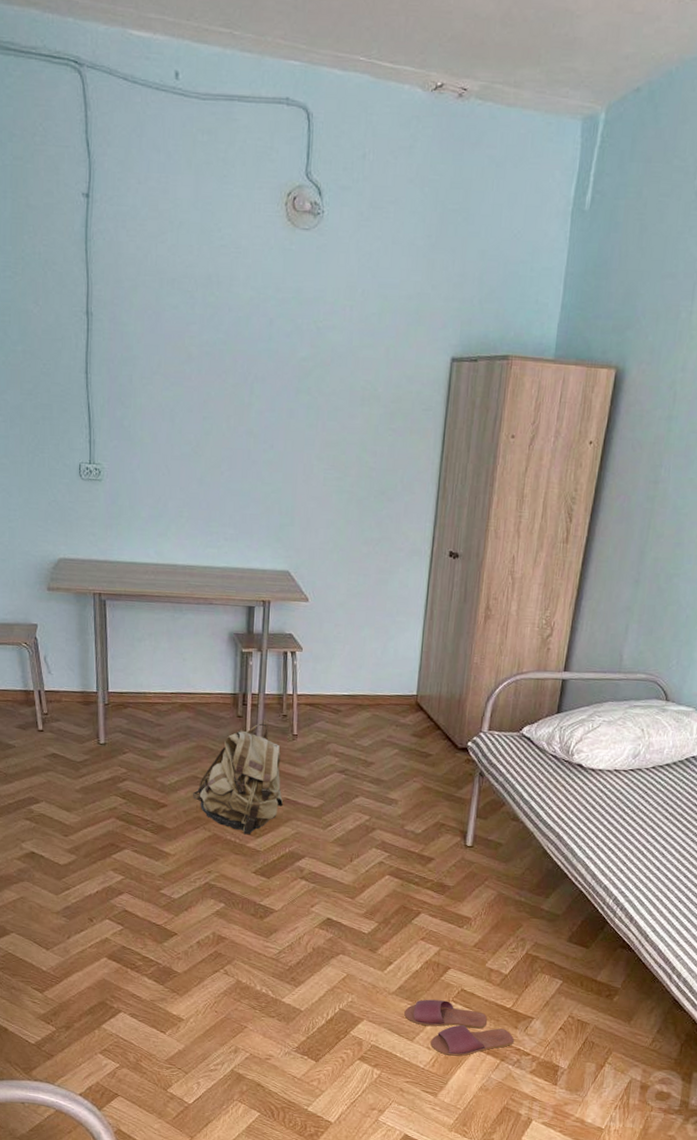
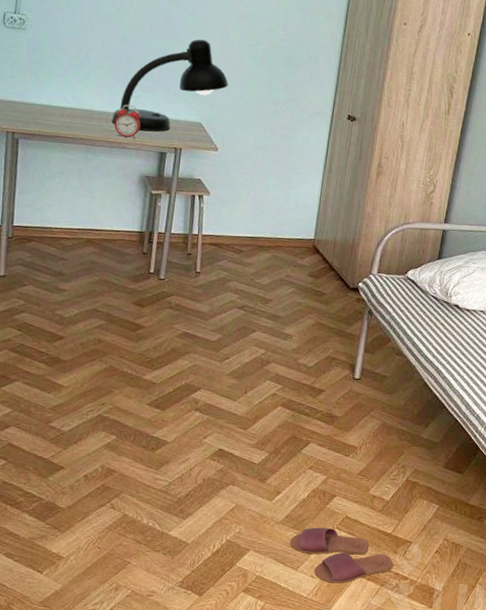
backpack: present [193,723,284,835] -> none [91,260,183,368]
desk lamp: none [196,475,315,585] -> present [112,39,228,132]
alarm clock: none [198,555,226,592] -> present [114,104,141,138]

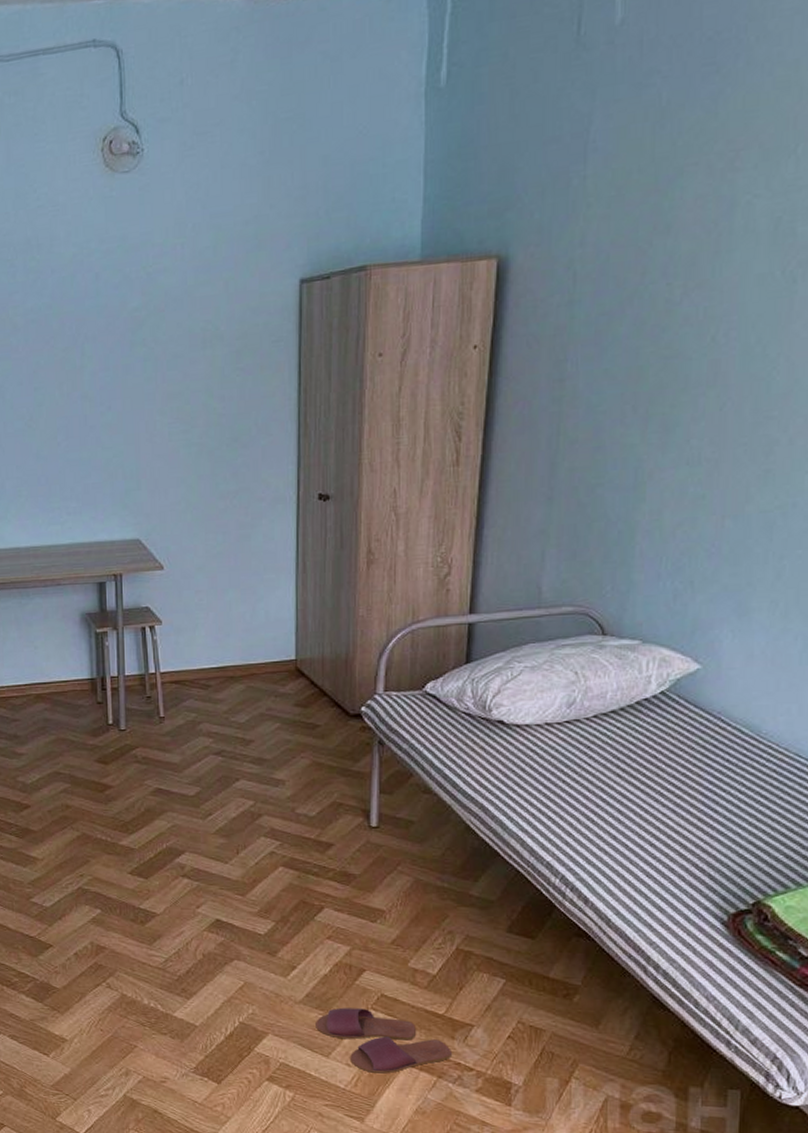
desk lamp: present [112,39,228,132] -> none [40,436,164,561]
alarm clock: present [114,104,141,138] -> none [43,533,73,572]

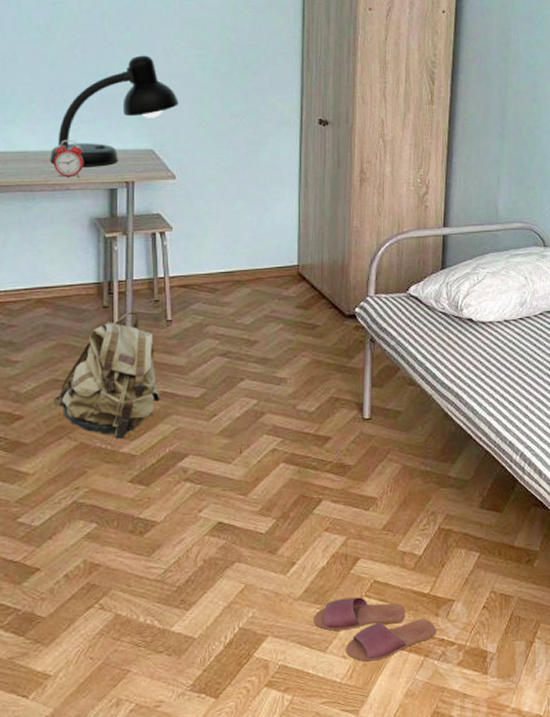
desk lamp: none [40,436,164,561] -> present [50,55,179,167]
alarm clock: none [43,533,73,572] -> present [53,139,84,177]
backpack: none [57,708,156,832] -> present [54,311,161,439]

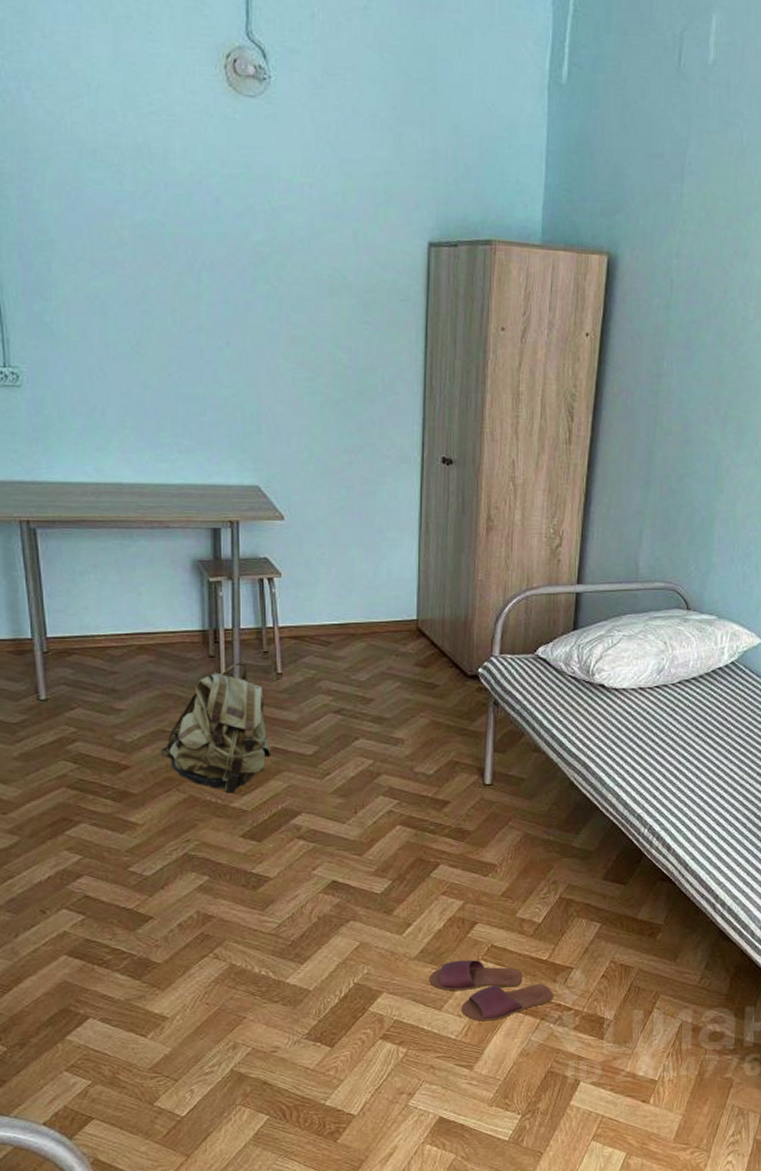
desk lamp: present [50,55,179,167] -> none [147,376,286,504]
alarm clock: present [53,139,84,177] -> none [150,471,184,513]

